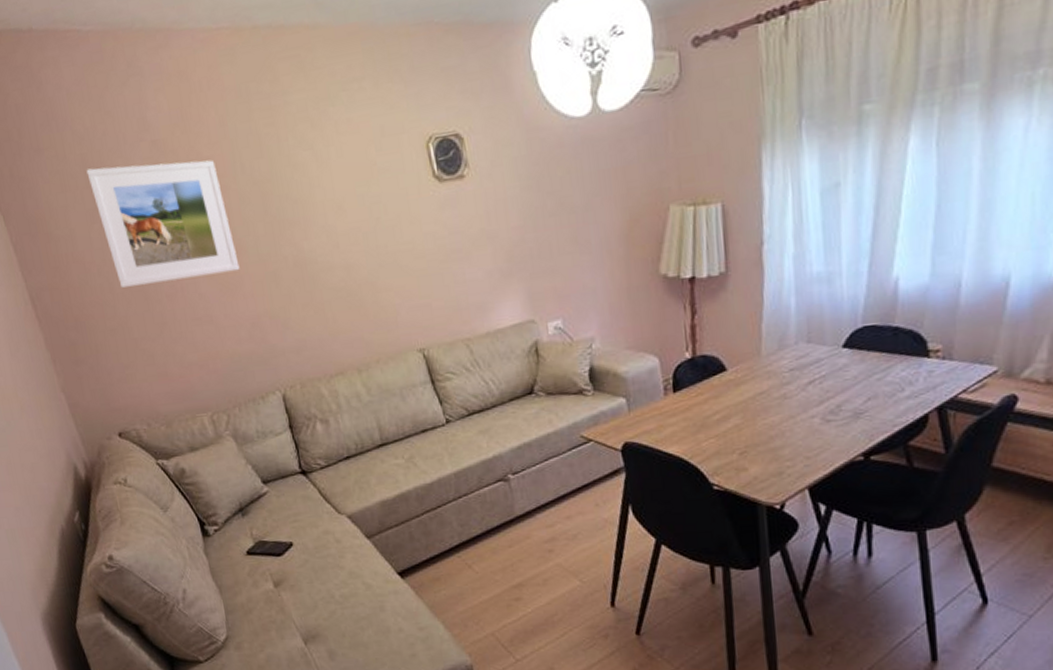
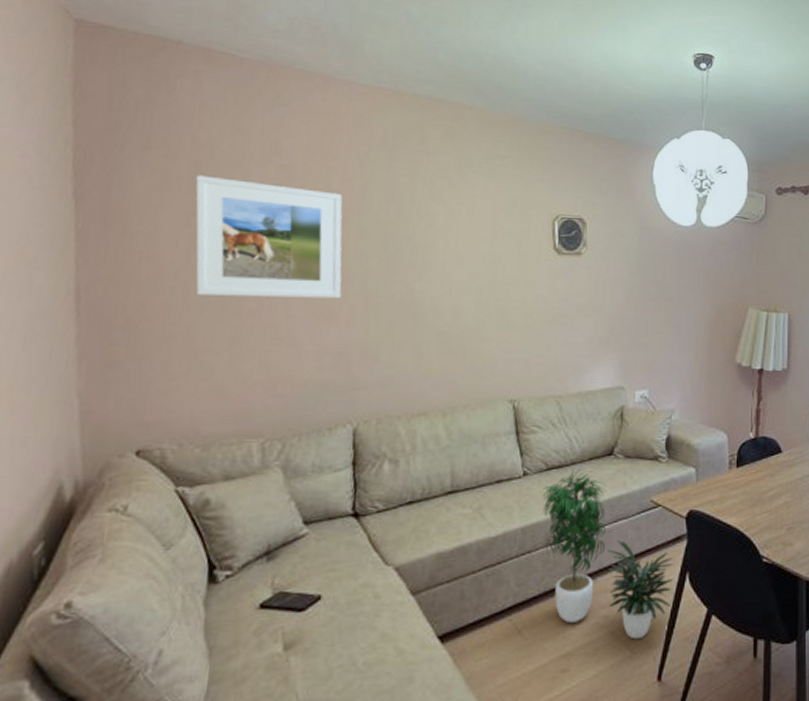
potted plant: none [468,411,616,570] -> present [542,469,673,640]

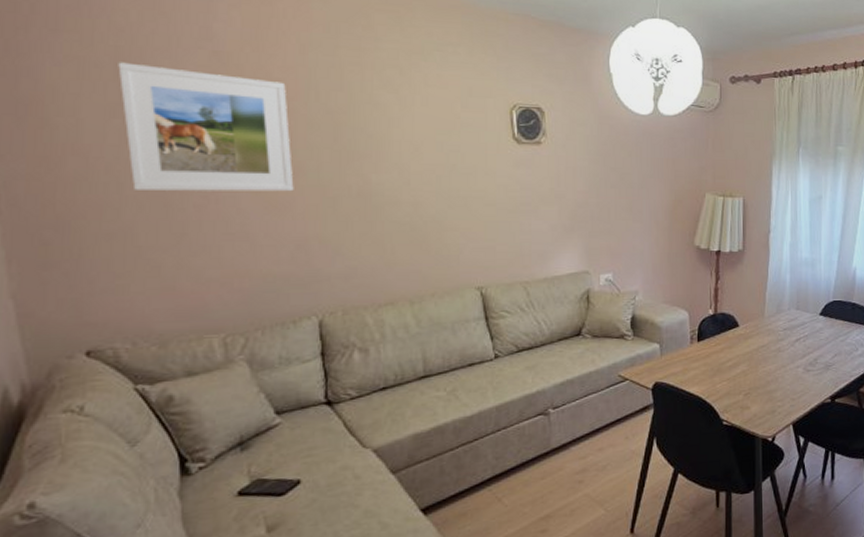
potted plant: present [542,469,673,640] -> none [515,350,642,500]

